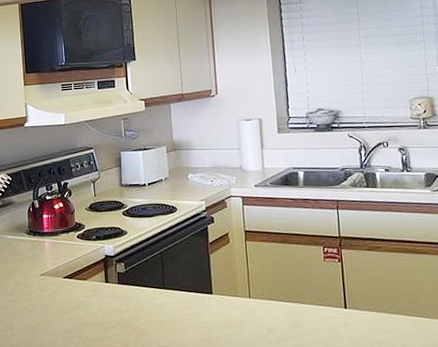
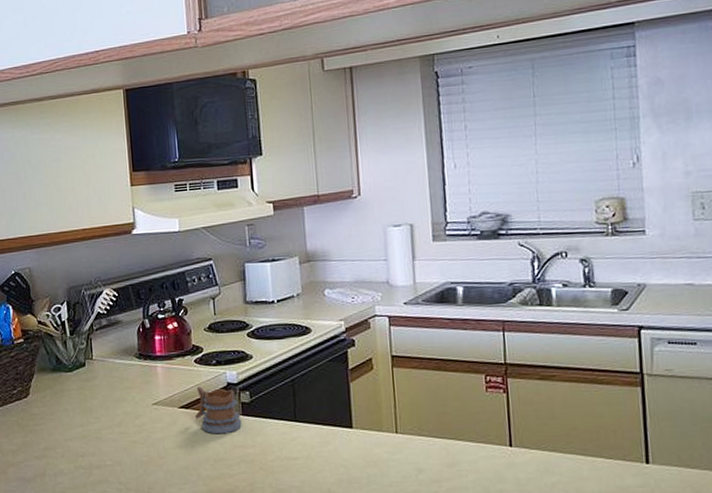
mug: none [78,258,118,301] -> present [195,386,242,434]

